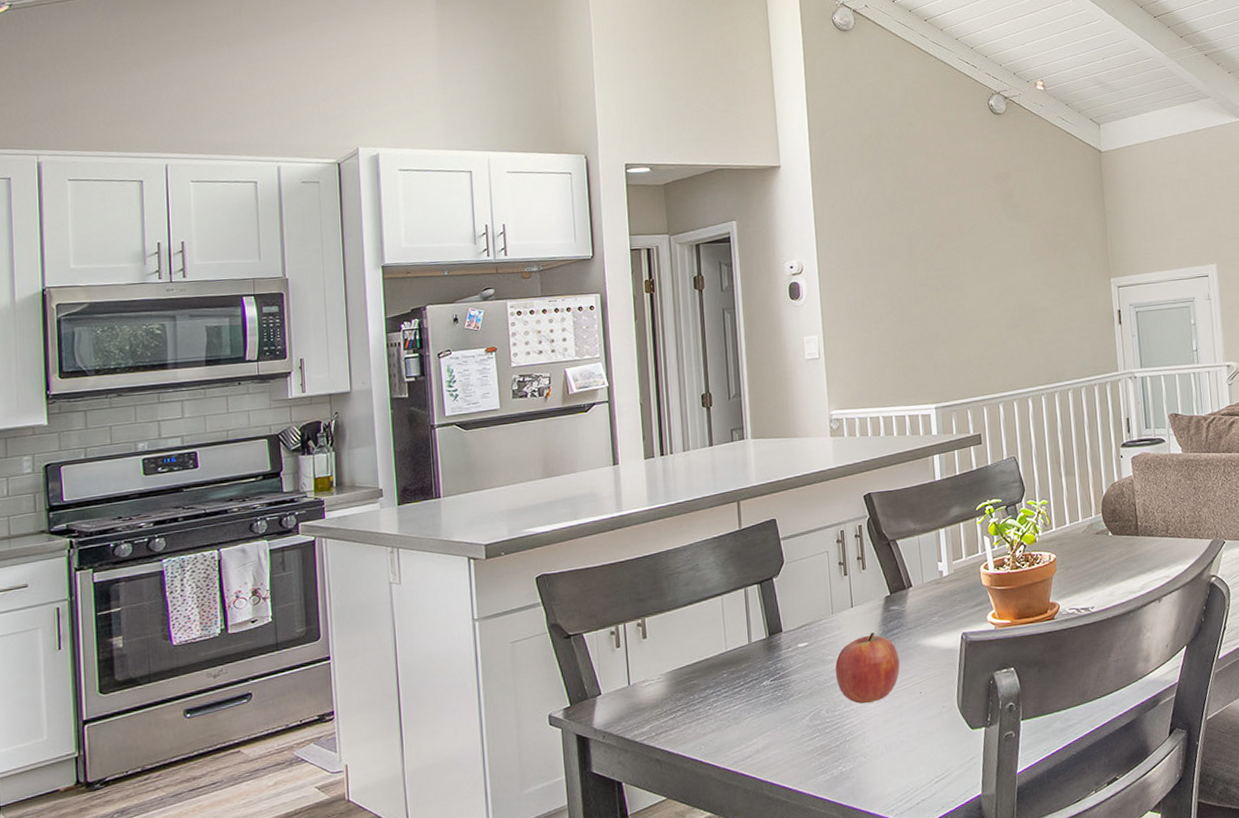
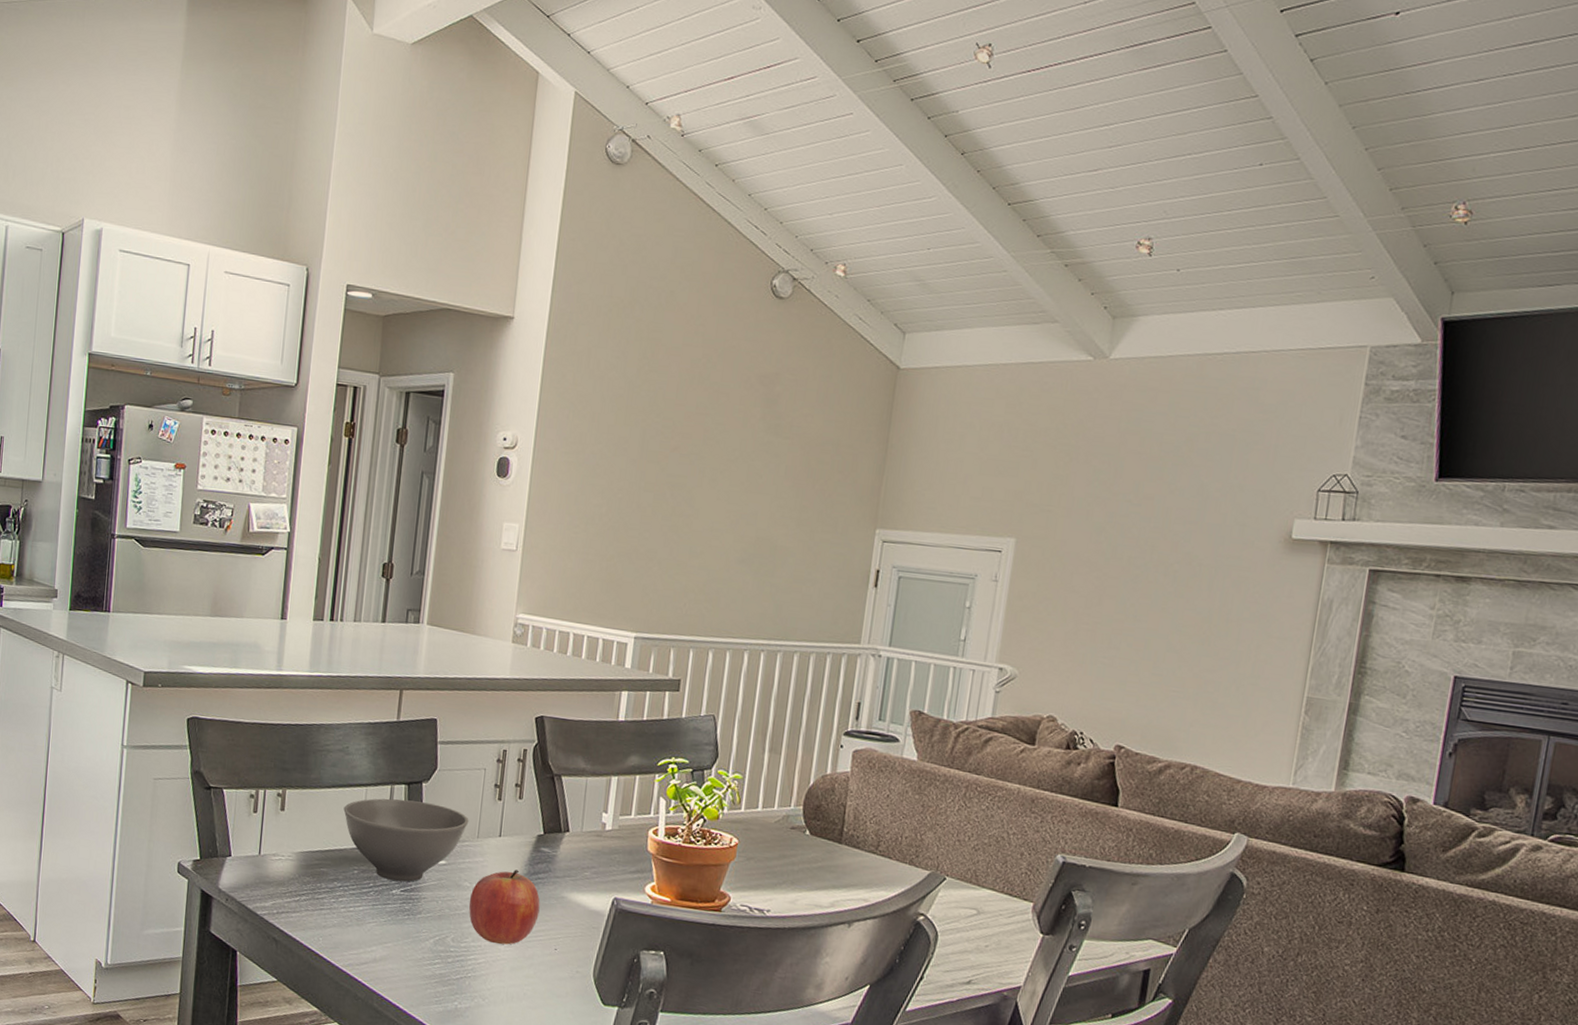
bowl: none [703,594,822,674] -> present [343,798,469,882]

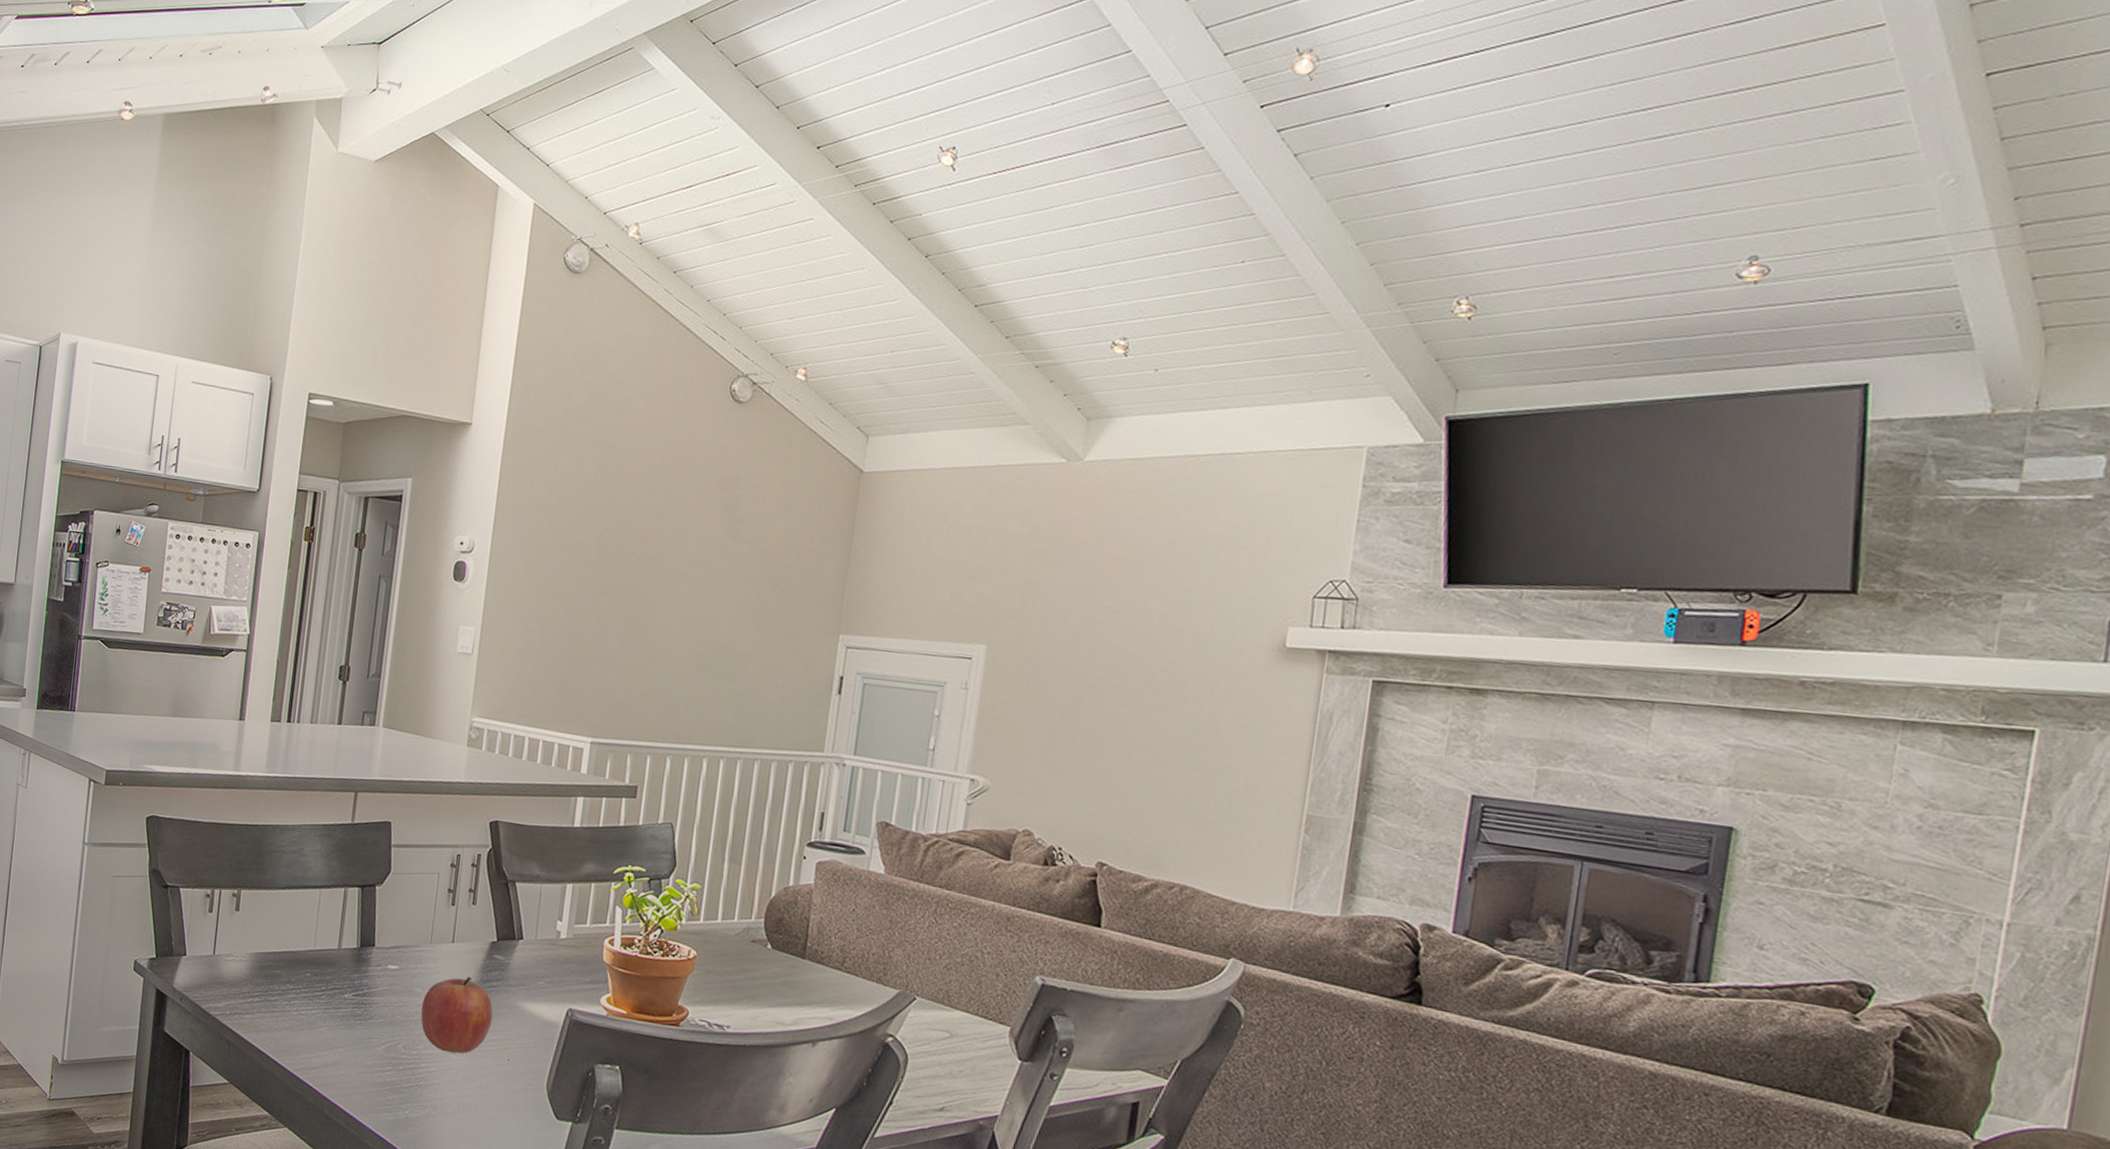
bowl: present [343,798,469,882] -> none [297,901,422,986]

